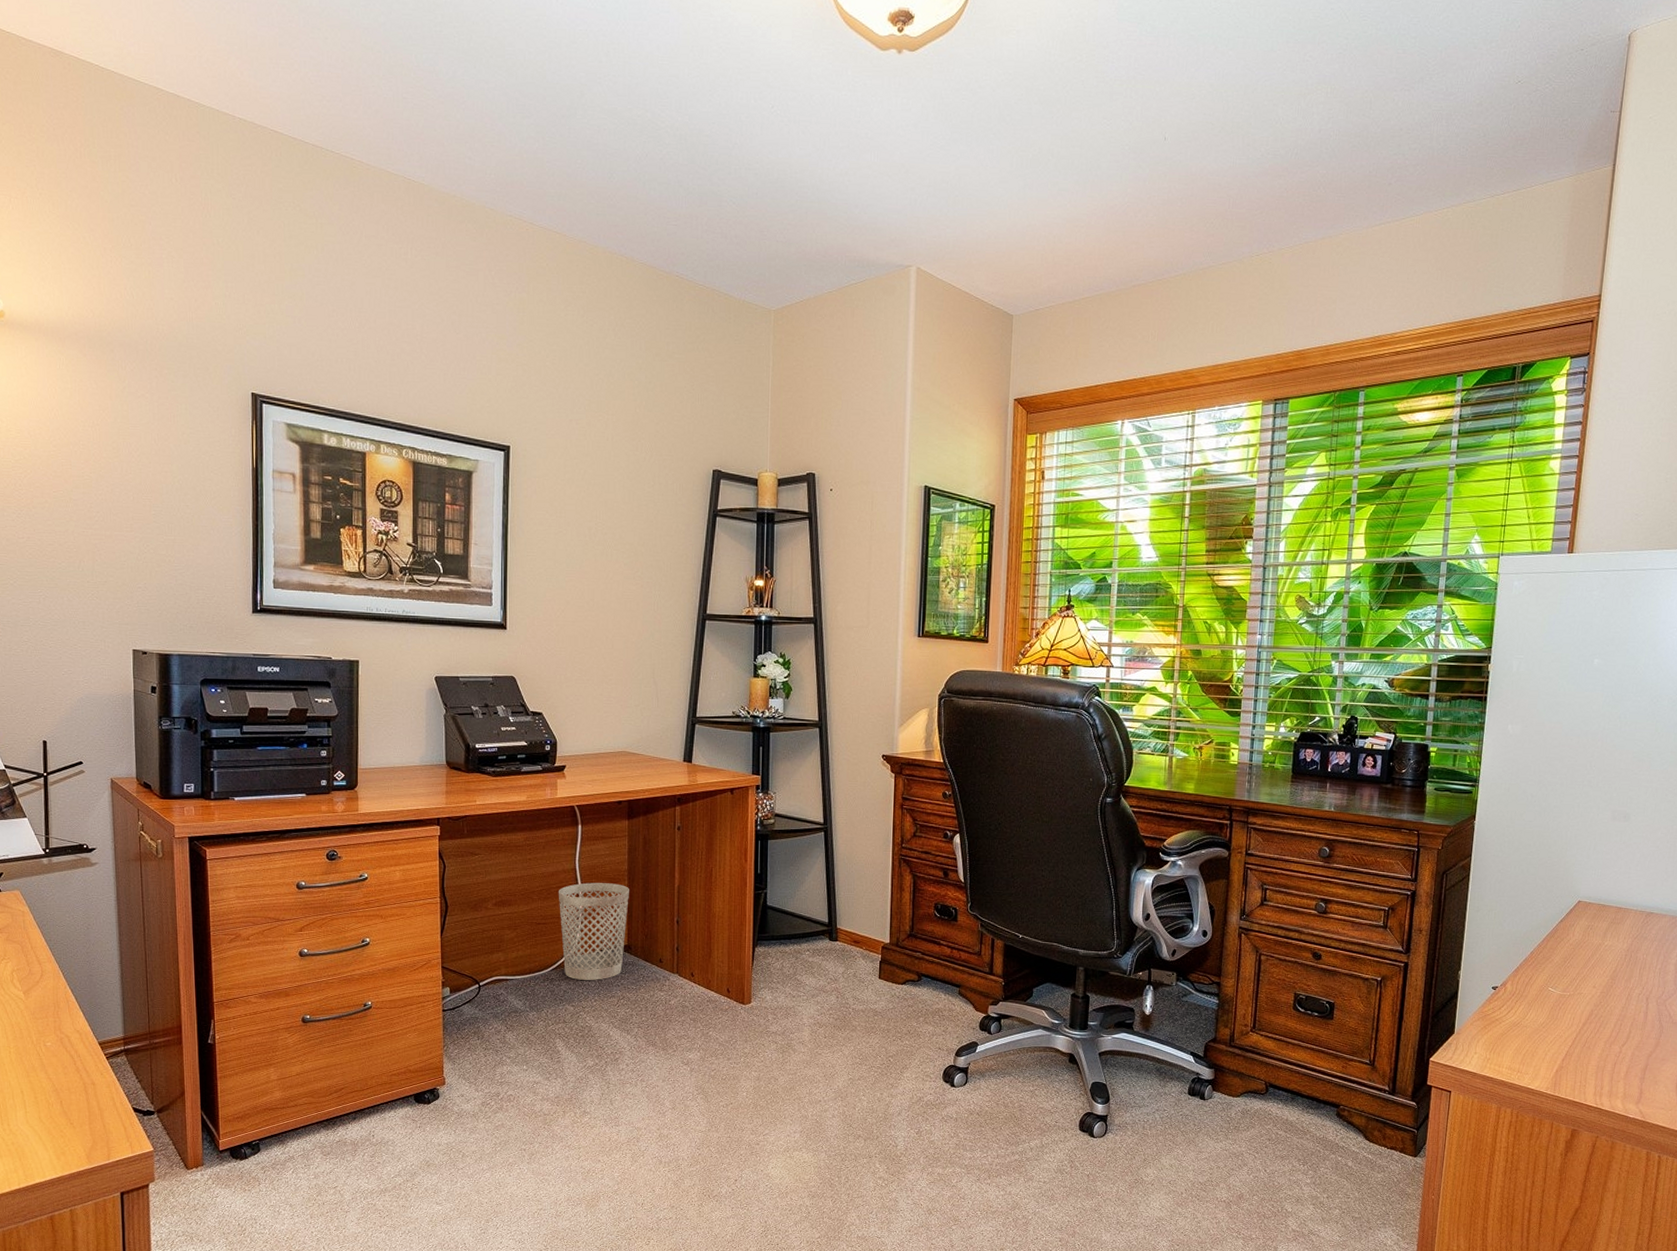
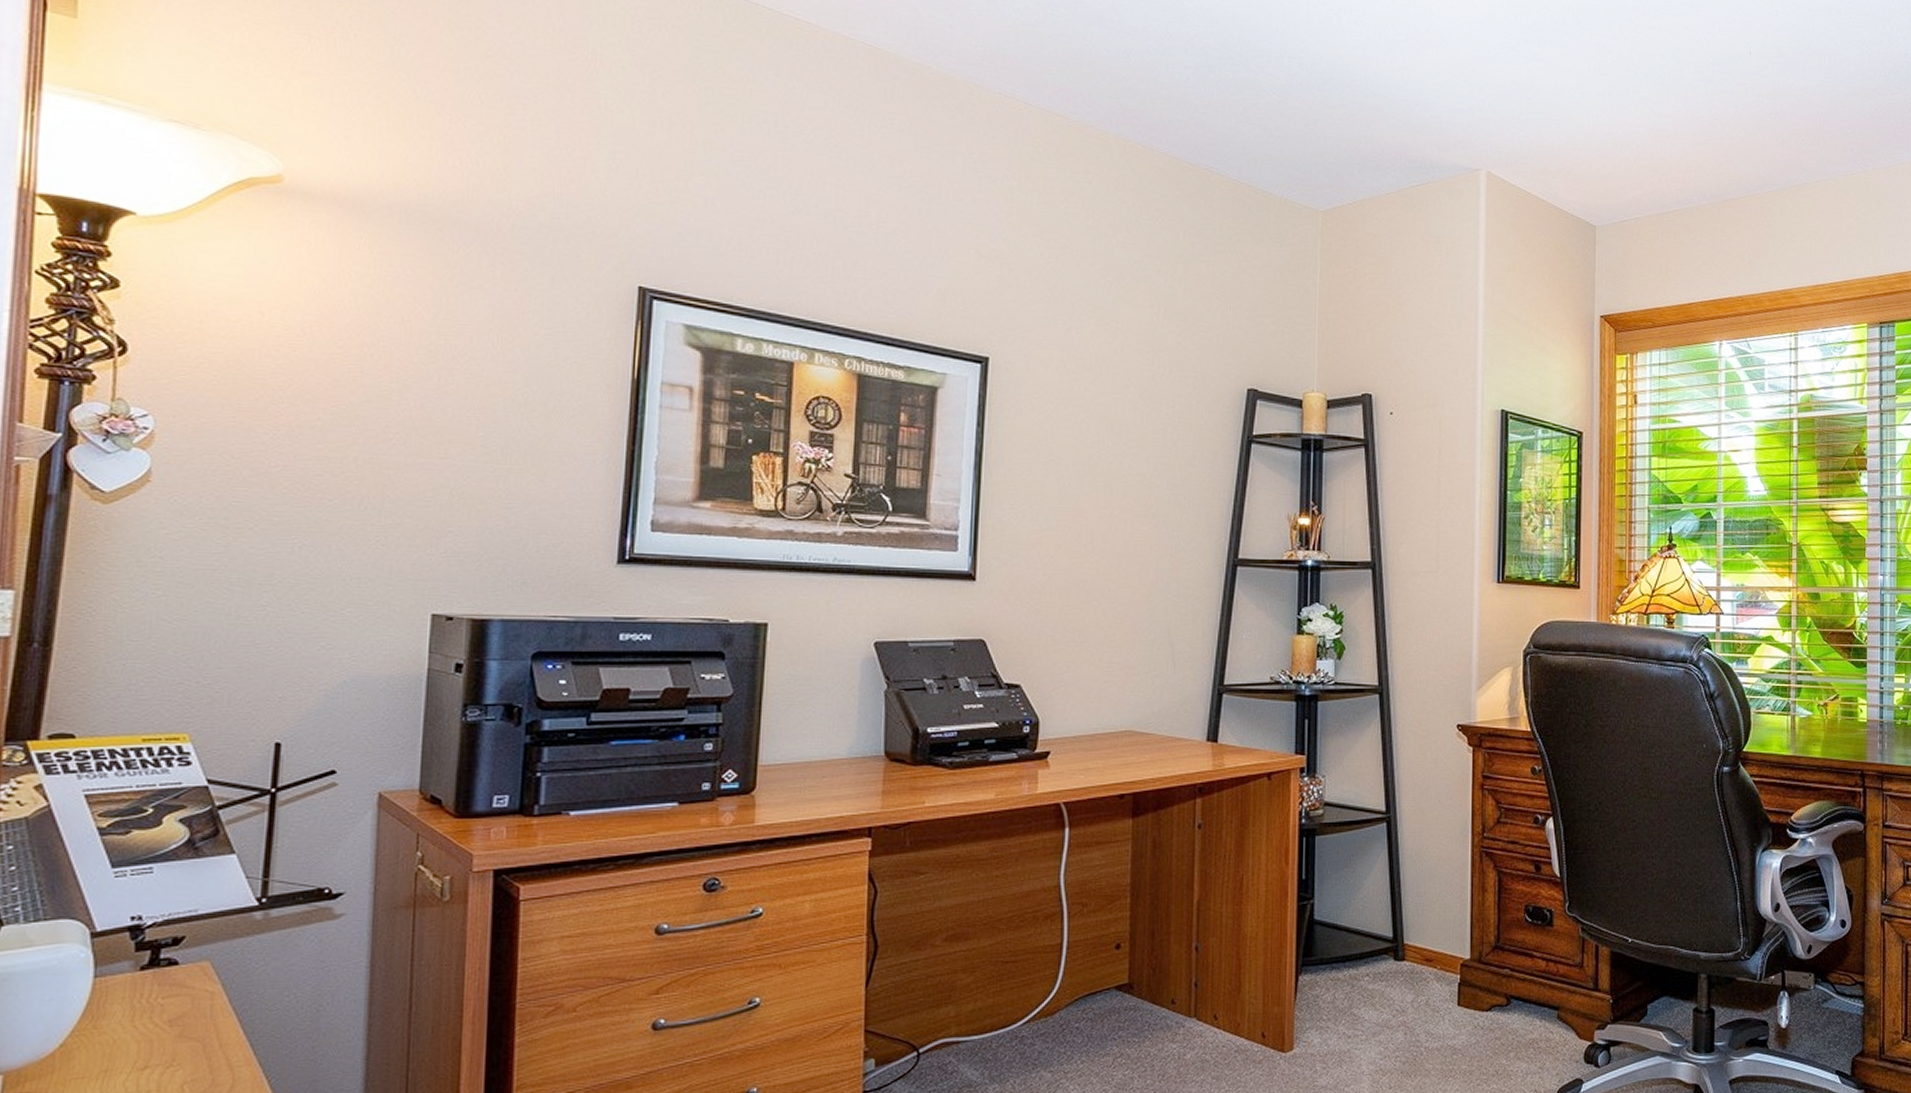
wastebasket: present [558,882,629,980] -> none [1034,902,1132,1035]

